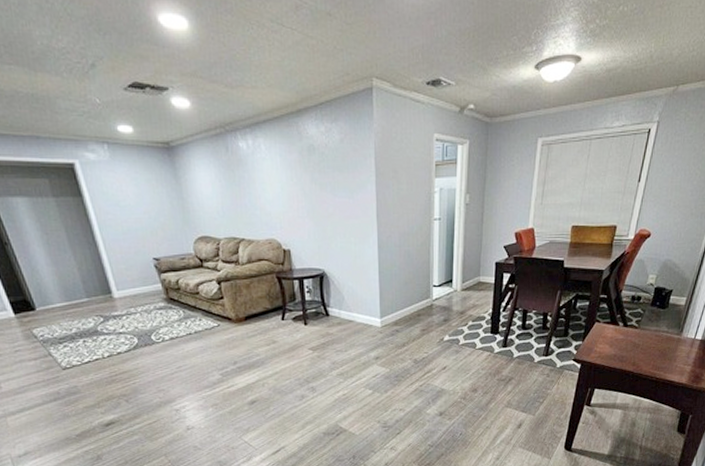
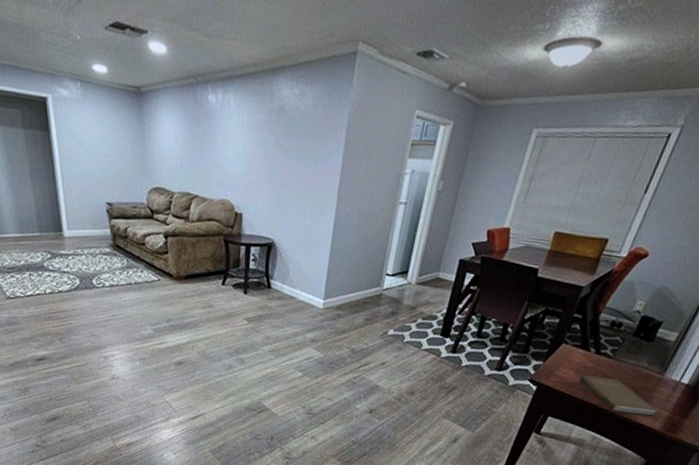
book: none [615,346,682,375] -> present [579,375,658,417]

